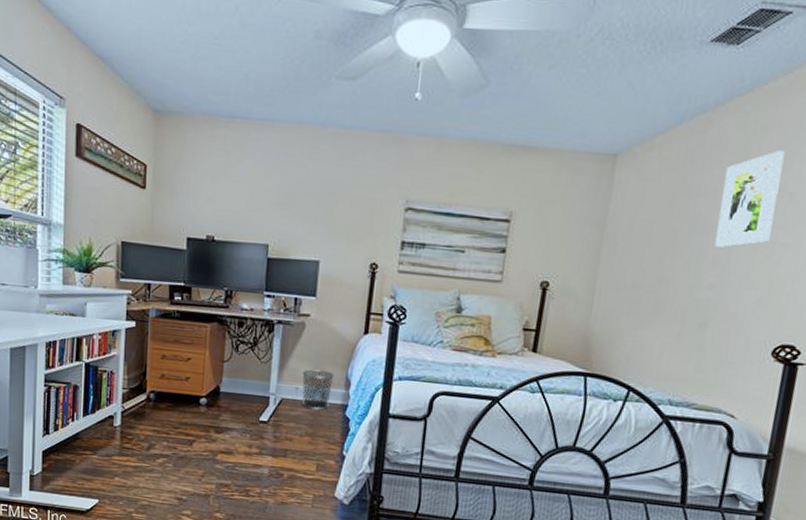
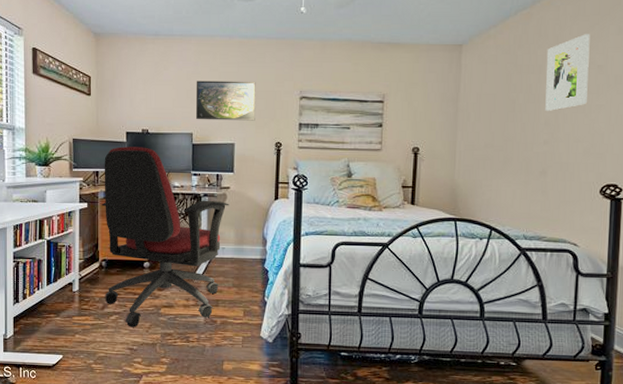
office chair: none [151,255,308,474] -> present [102,146,229,327]
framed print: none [273,178,352,234] -> present [195,80,256,121]
waste bin: present [302,369,334,411] -> none [227,232,253,265]

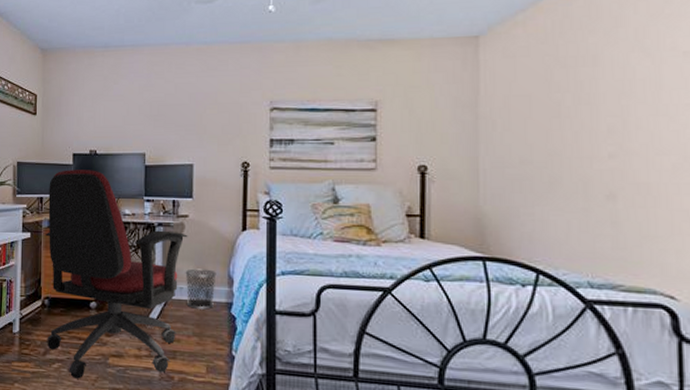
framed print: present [195,80,256,121] -> none [148,92,218,138]
waste bin: none [227,232,253,265] -> present [185,268,217,310]
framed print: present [545,34,590,111] -> none [602,11,671,114]

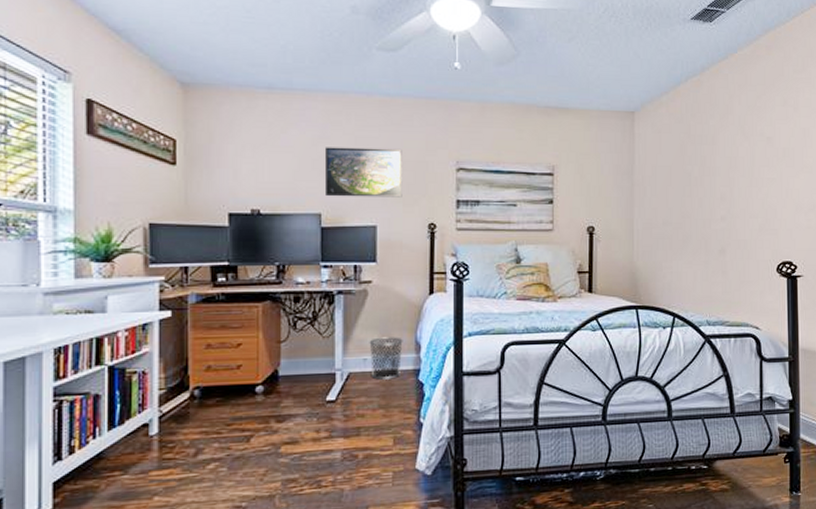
office chair: present [45,170,188,379] -> none [193,232,372,477]
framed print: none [148,92,218,138] -> present [324,147,402,198]

